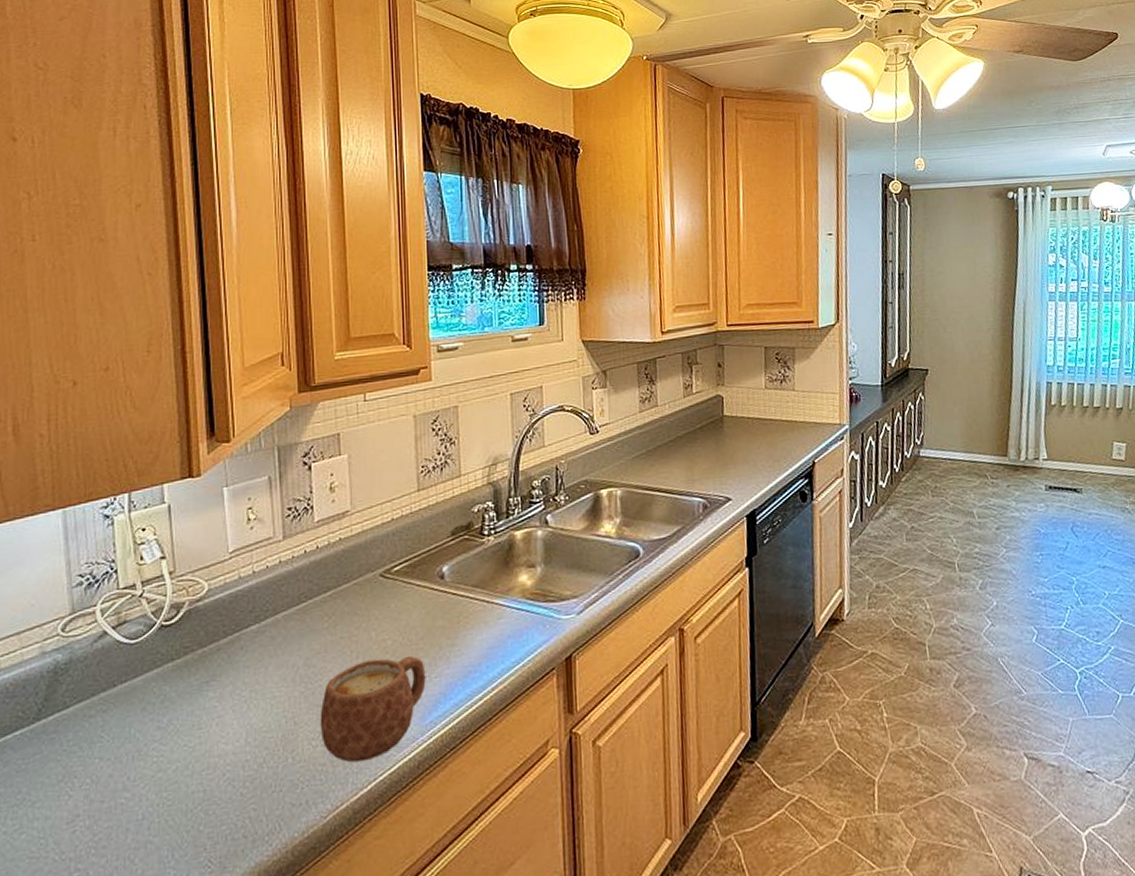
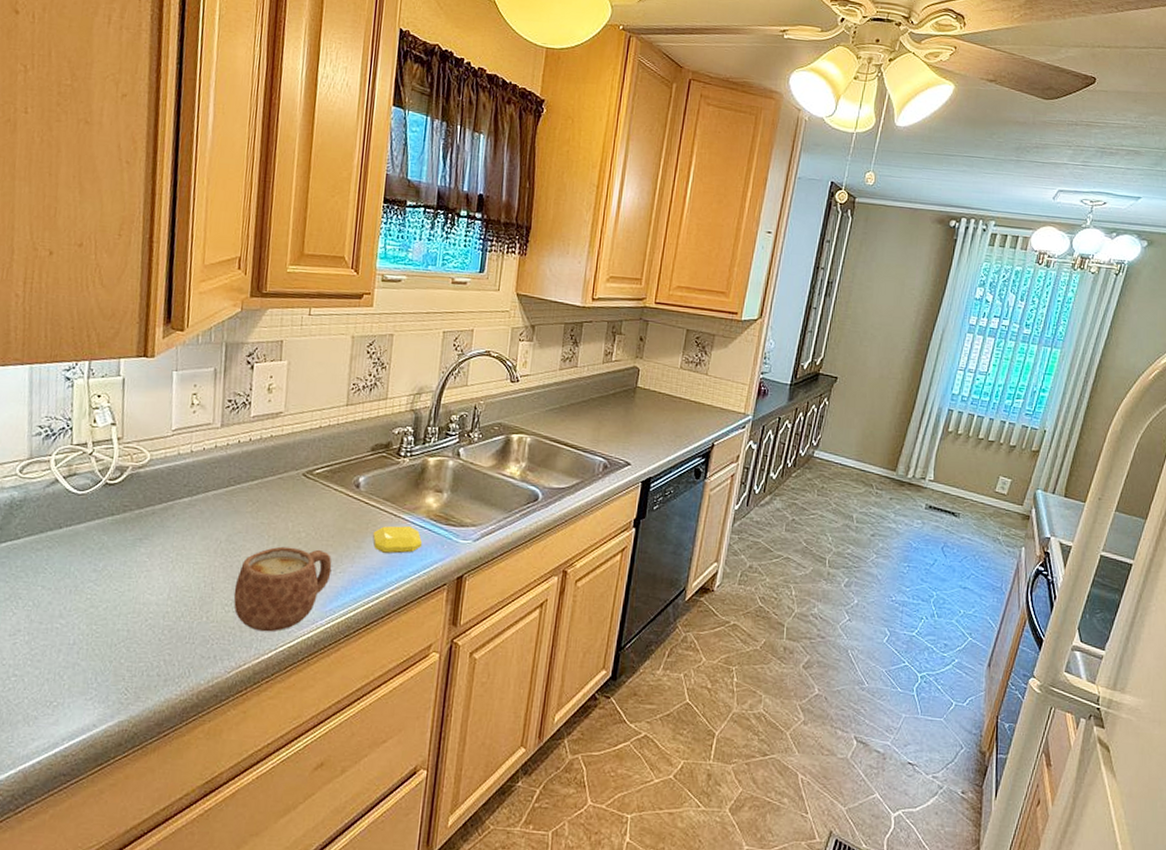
soap bar: none [466,611,522,646] -> present [373,526,423,554]

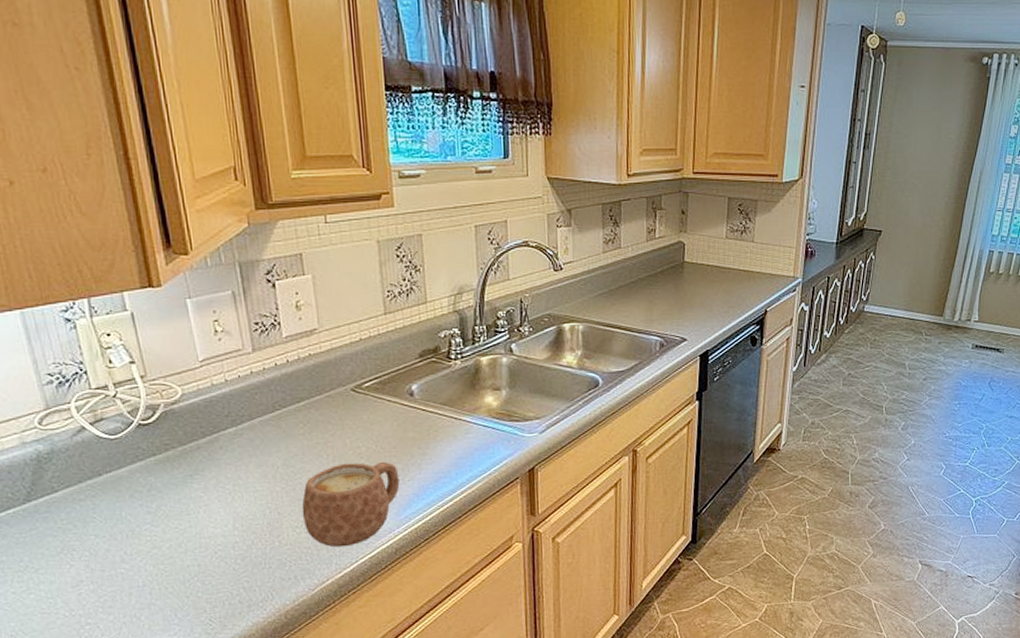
soap bar: present [373,526,423,554] -> none [436,427,489,456]

